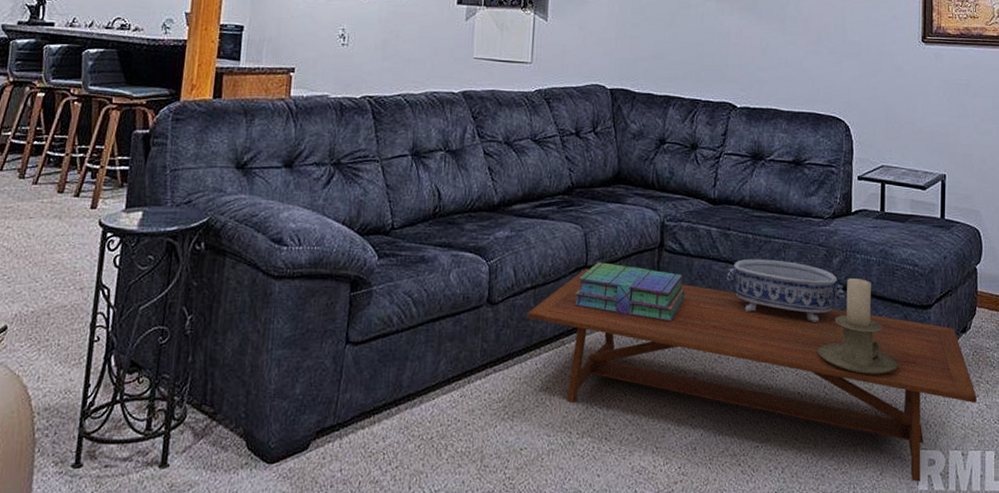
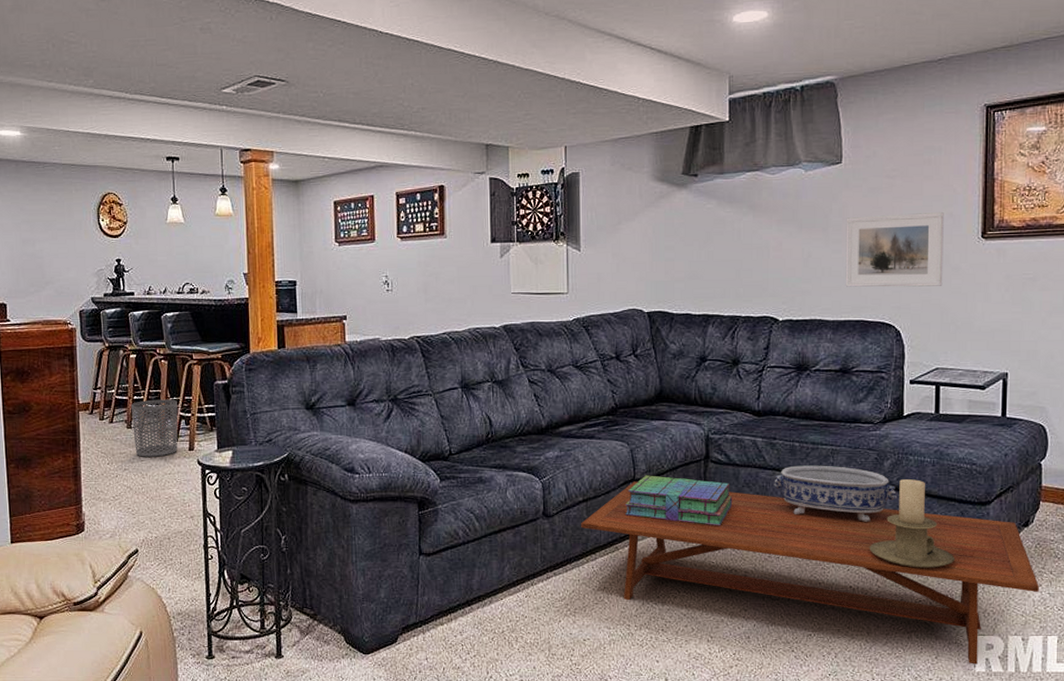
waste bin: none [24,146,86,214] -> present [131,399,178,457]
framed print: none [800,11,889,85] -> present [845,212,944,287]

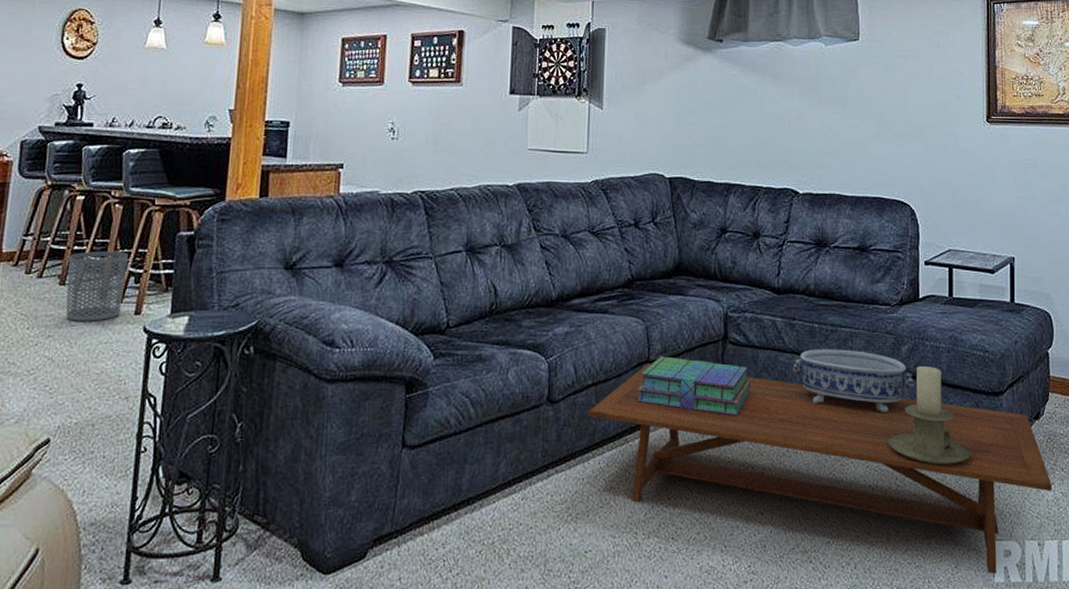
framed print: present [845,212,944,287] -> none [863,93,953,167]

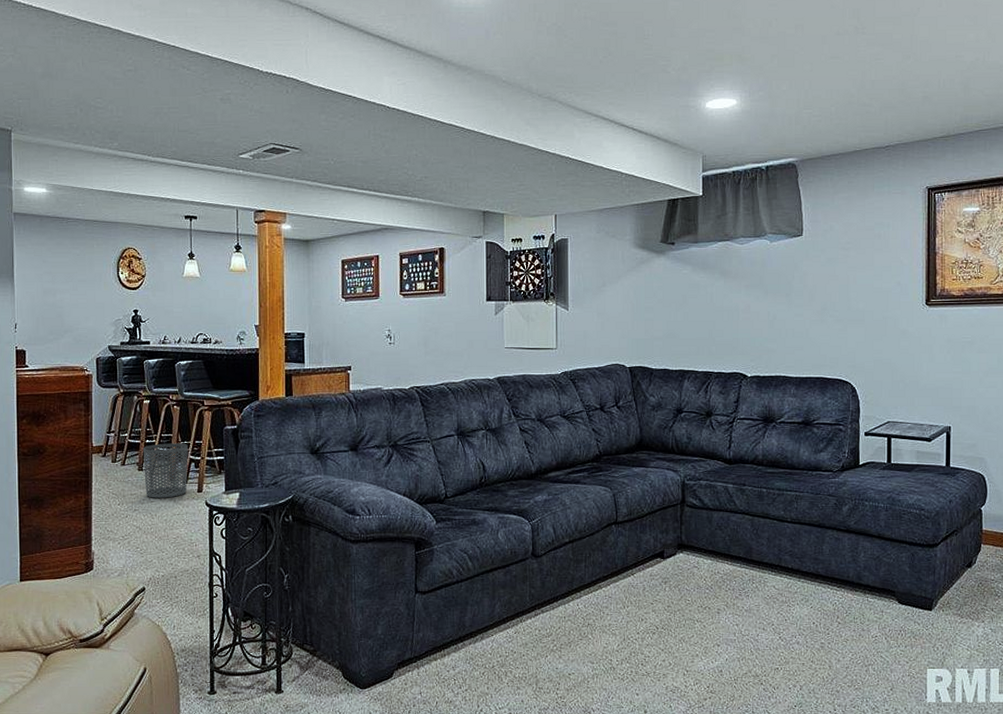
coffee table: present [589,363,1052,574] -> none [567,524,982,696]
stack of books: present [637,356,751,416] -> none [607,518,706,566]
decorative bowl: present [793,349,914,412] -> none [744,510,854,562]
candle holder: present [888,366,972,466] -> none [830,523,907,606]

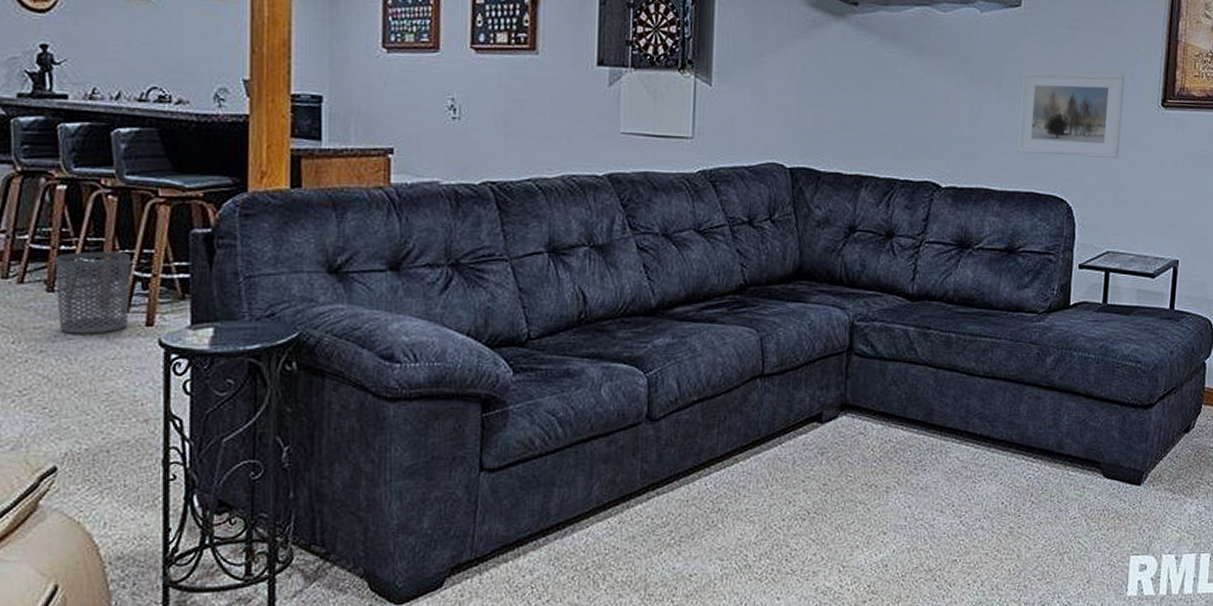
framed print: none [806,281,893,348] -> present [1016,71,1125,158]

